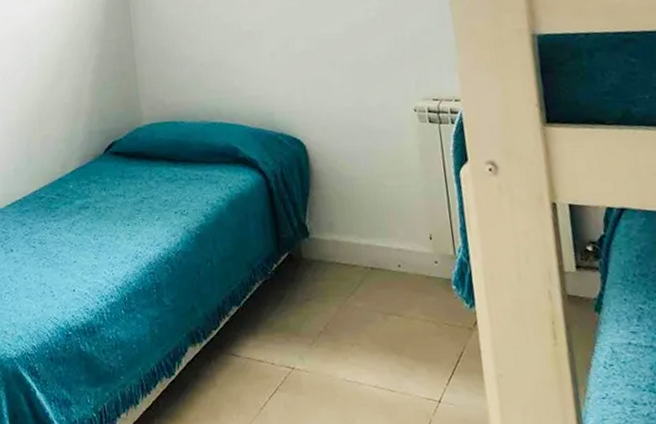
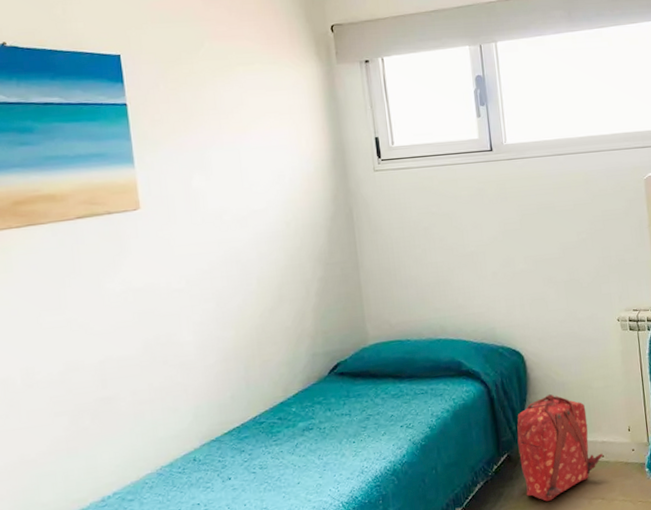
backpack: none [298,190,399,311] -> present [517,394,603,502]

